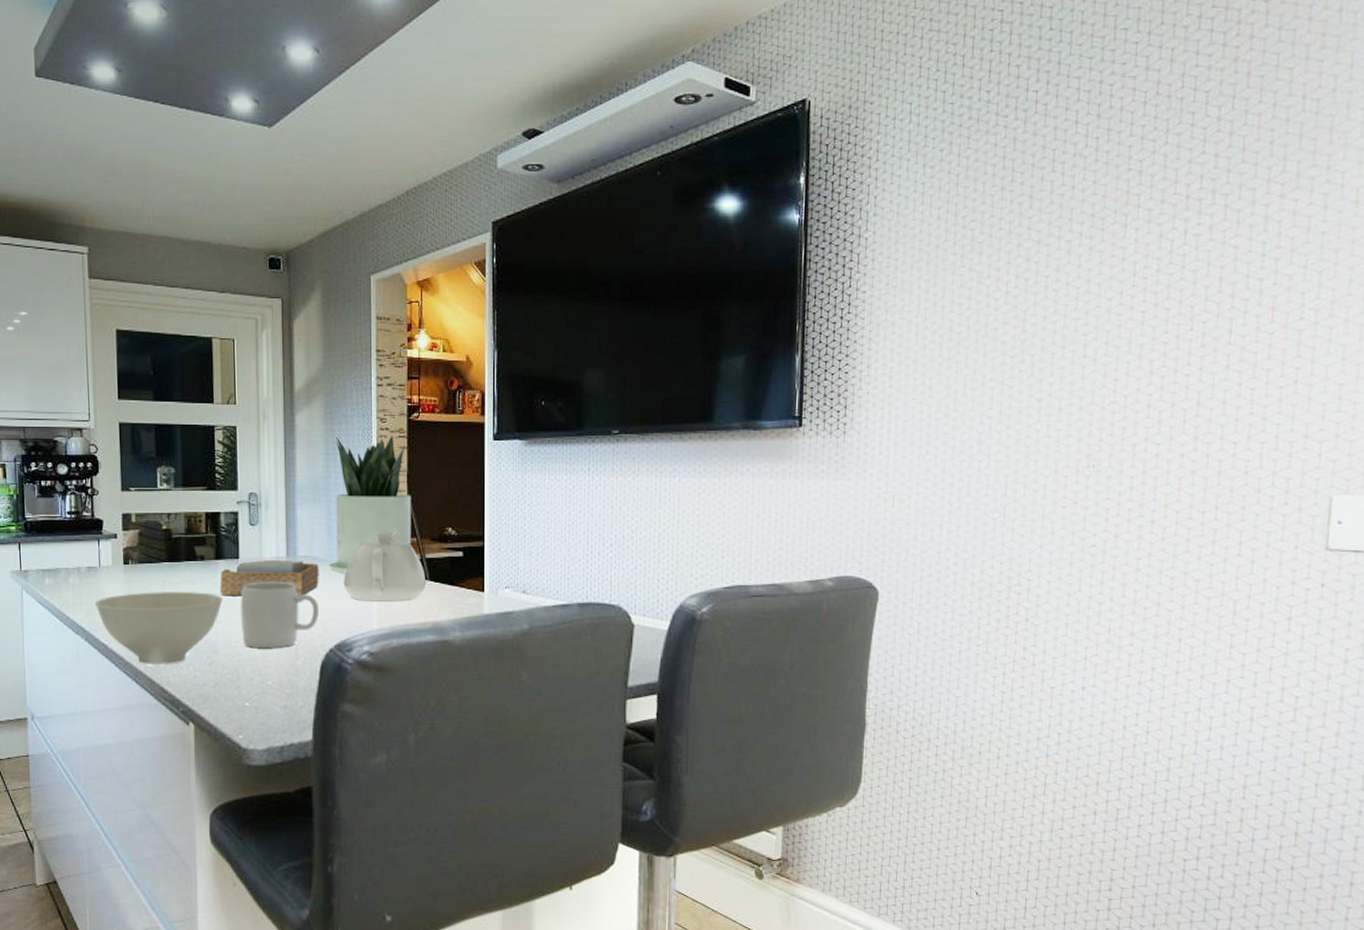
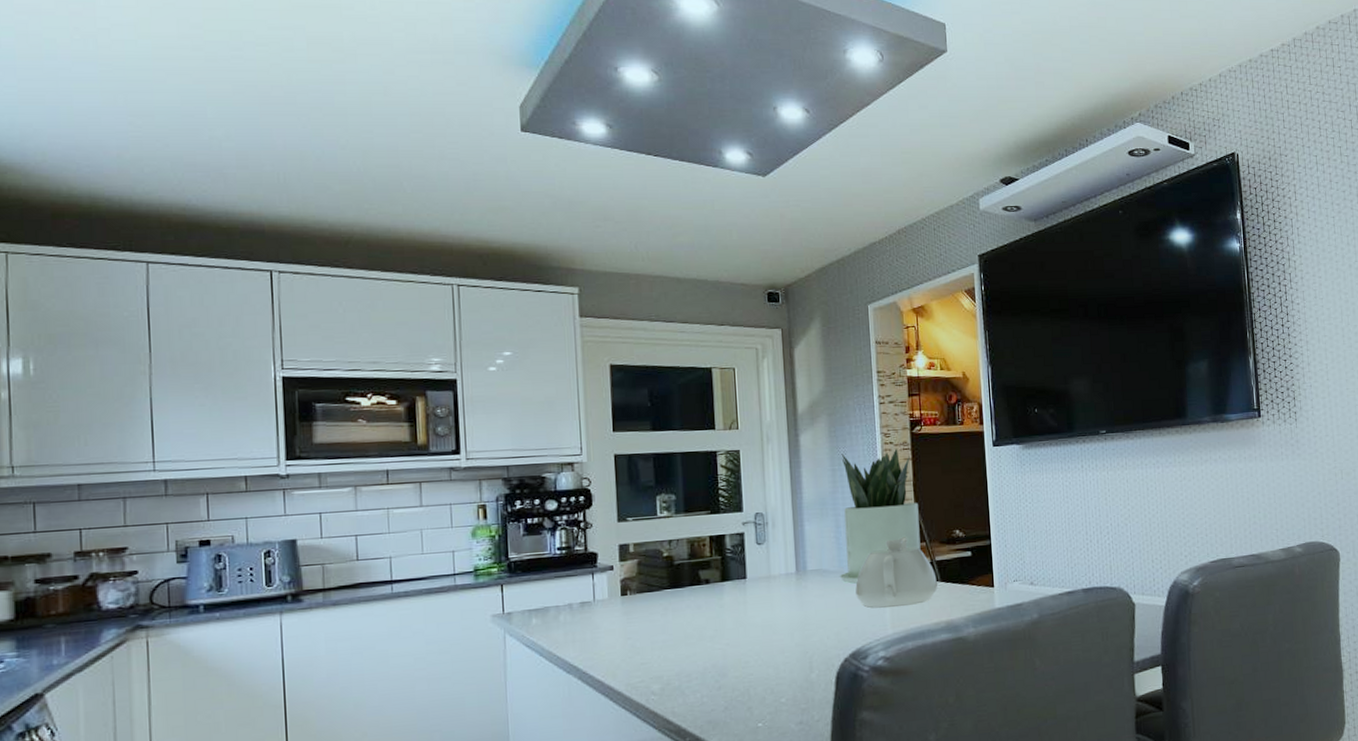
bowl: present [94,591,223,664] -> none [588,615,731,697]
napkin holder: present [220,559,319,597] -> none [727,574,831,618]
mug: present [240,581,319,648] -> none [749,597,832,666]

